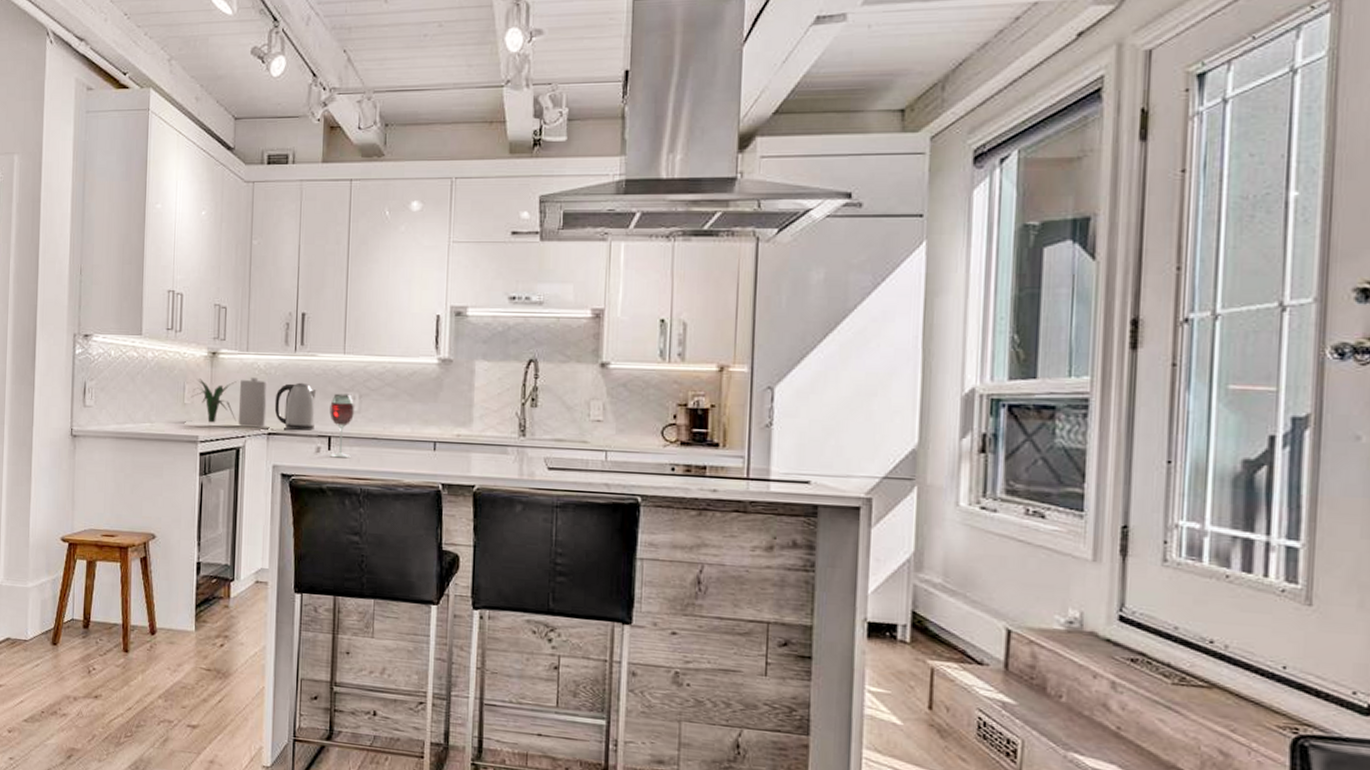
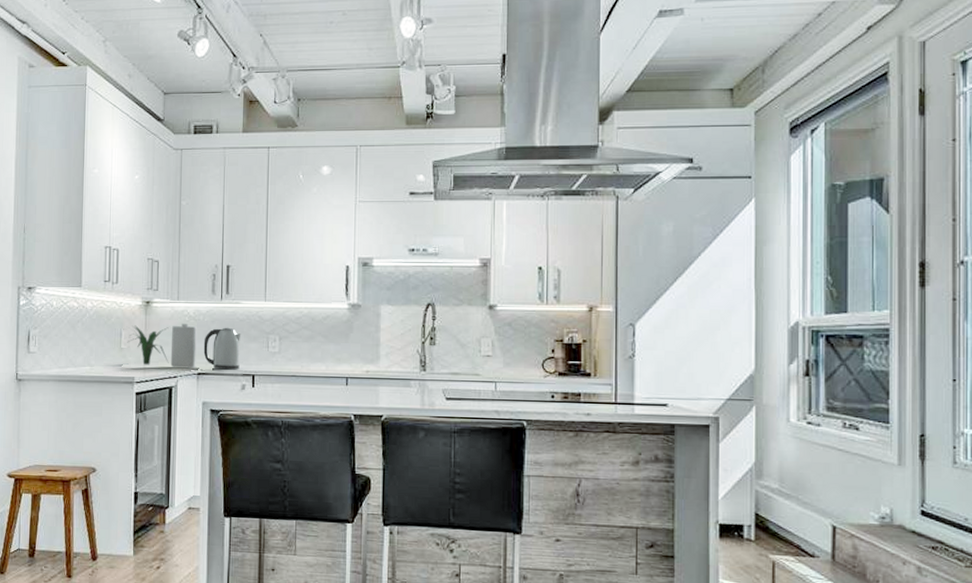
wineglass: present [329,393,354,458] -> none [253,336,275,394]

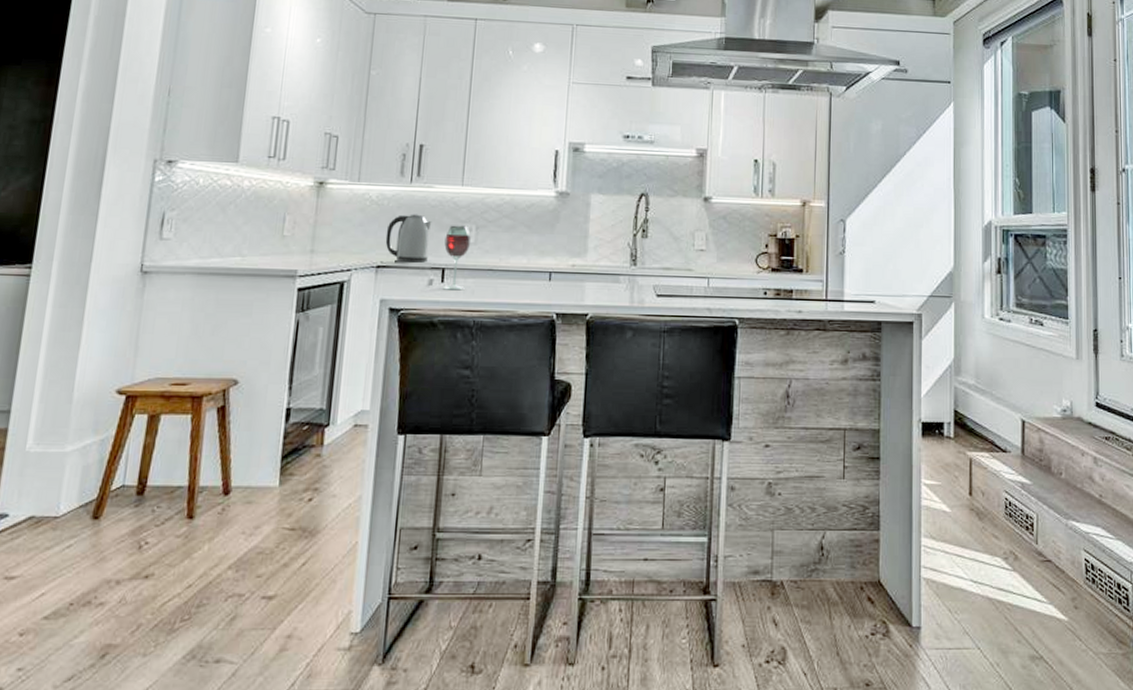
plant: present [127,325,169,365] -> none [291,209,345,256]
paper towel holder: present [170,324,198,369] -> none [343,209,381,261]
wineglass: none [253,336,275,394] -> present [443,225,471,291]

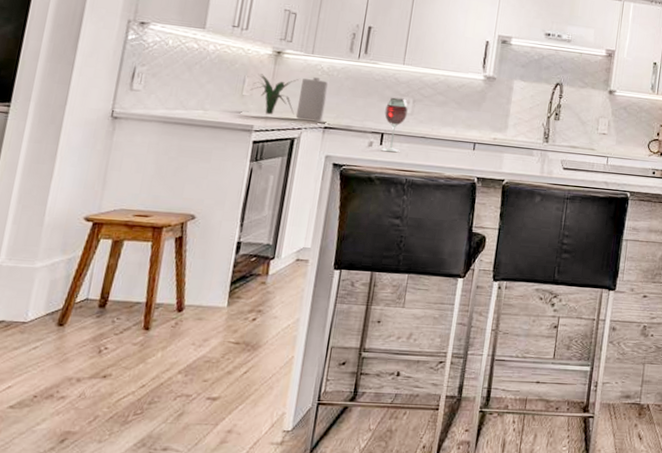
plant: none [291,209,345,256] -> present [250,73,299,115]
paper towel holder: none [343,209,381,261] -> present [295,77,330,122]
kettle: present [385,214,432,263] -> none [333,85,375,127]

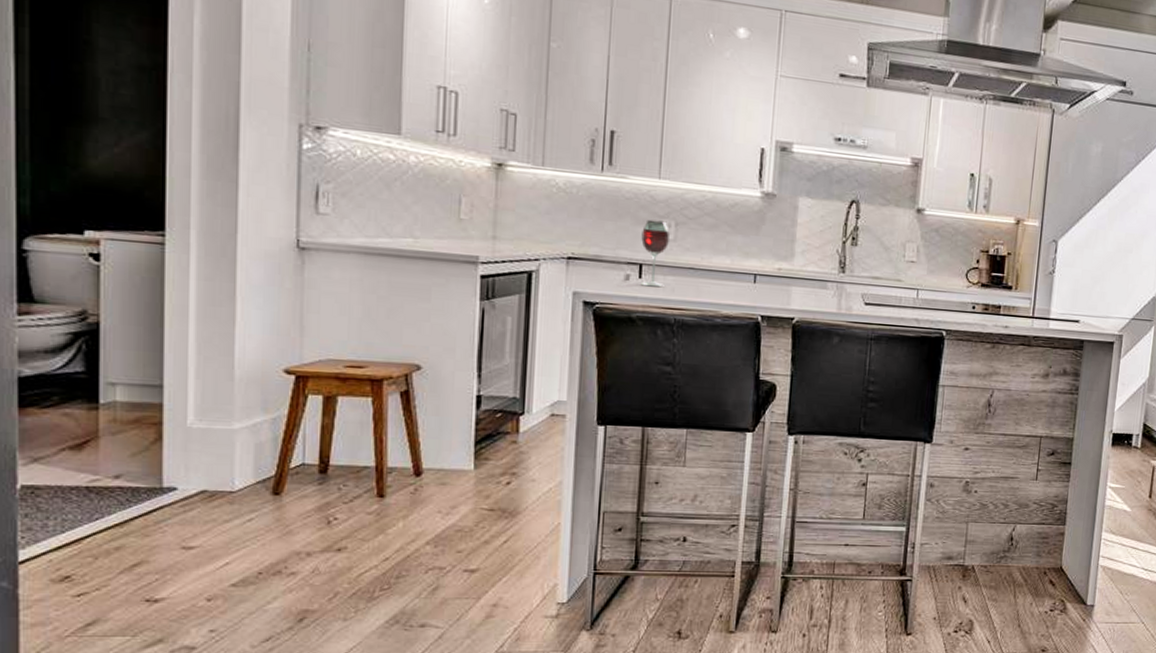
plant: present [250,73,299,115] -> none [469,191,529,243]
paper towel holder: present [295,77,330,122] -> none [530,196,569,251]

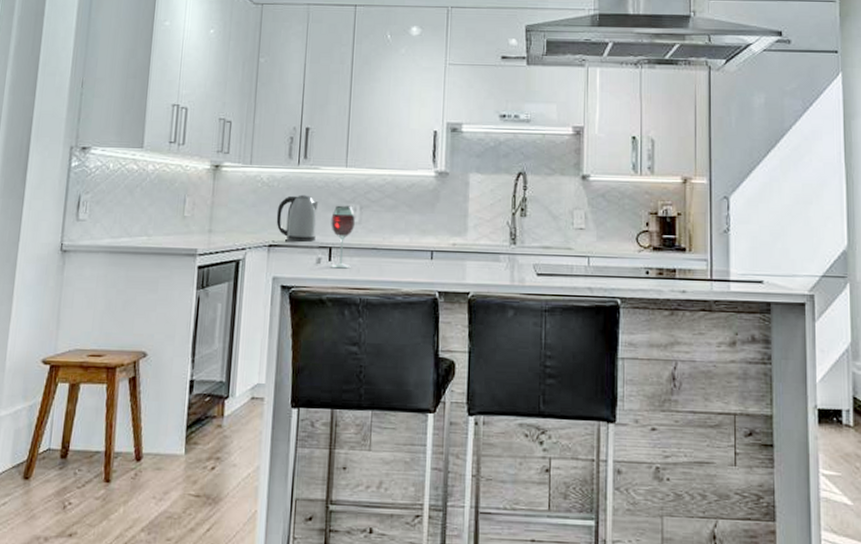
kettle: none [576,205,627,257] -> present [276,194,319,242]

